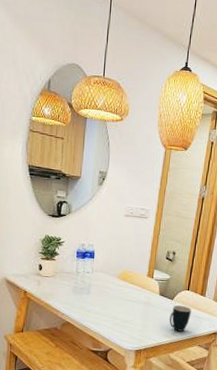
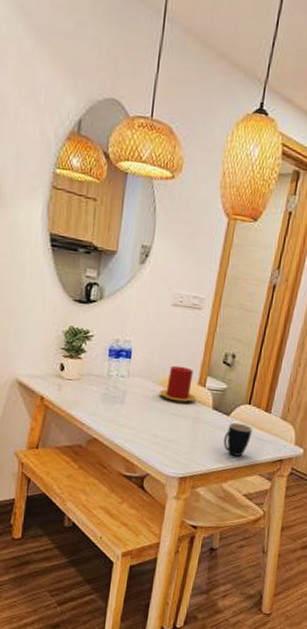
candle: none [117,262,146,291] -> present [159,365,196,403]

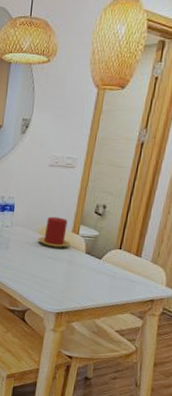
mug: present [223,422,253,457] -> none [96,265,124,296]

